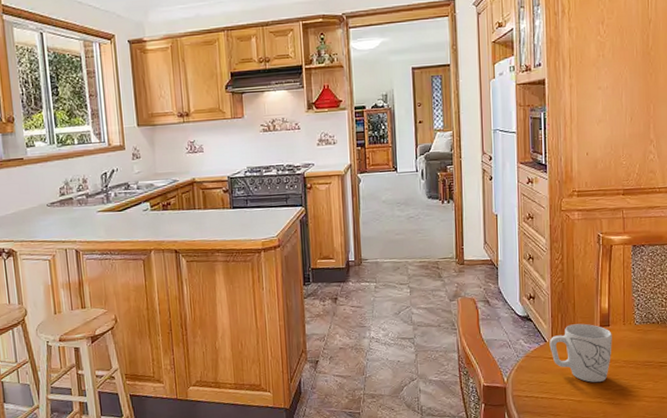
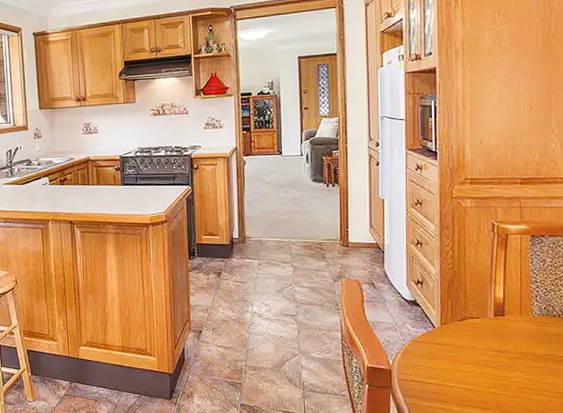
mug: present [549,323,612,383] -> none [438,312,508,372]

